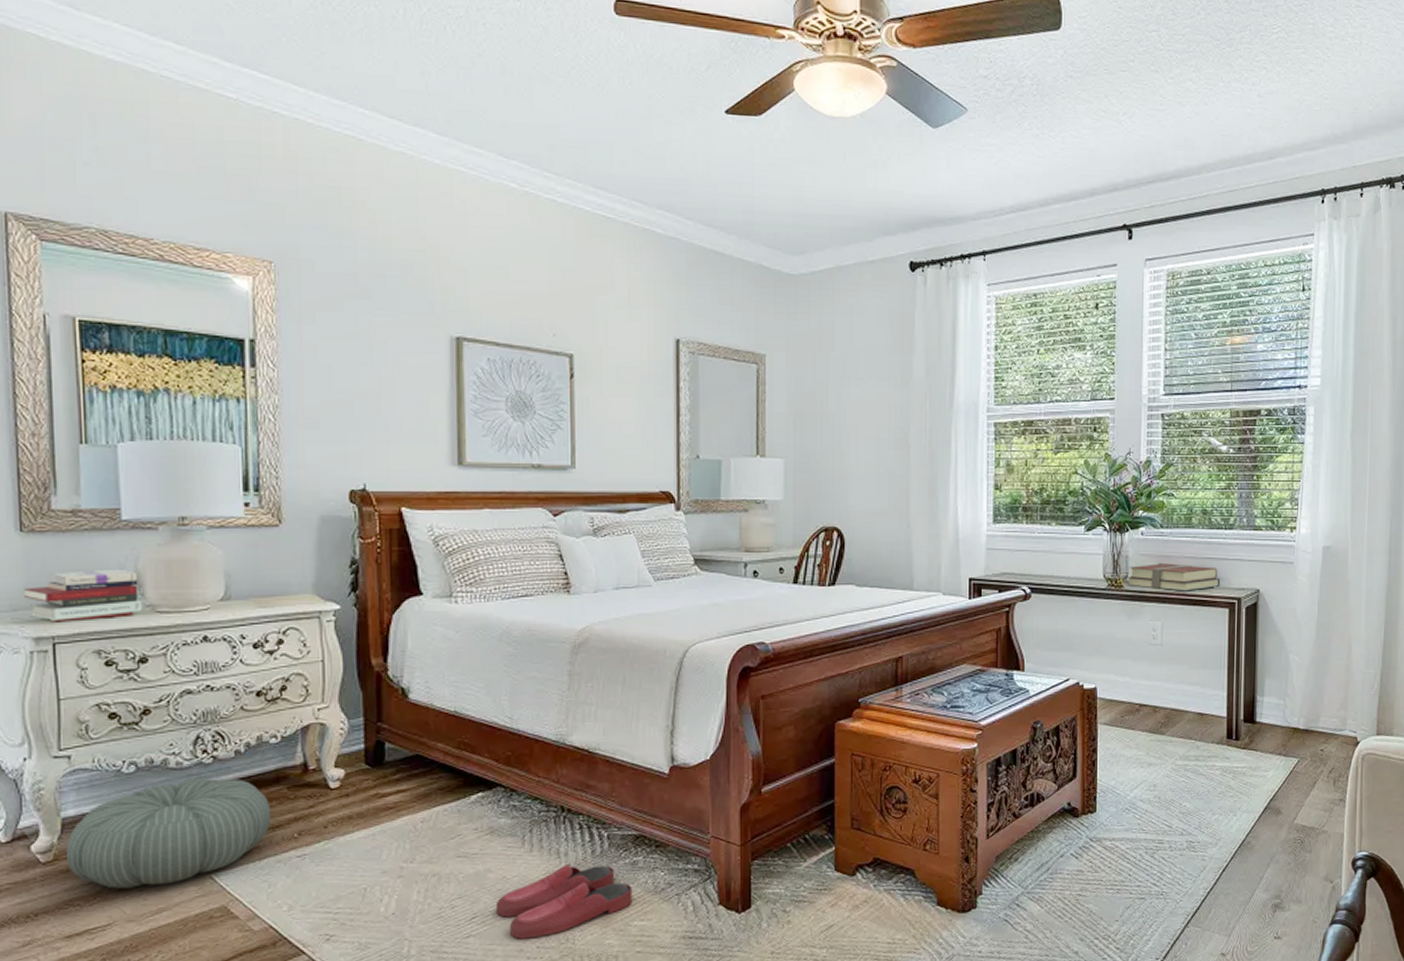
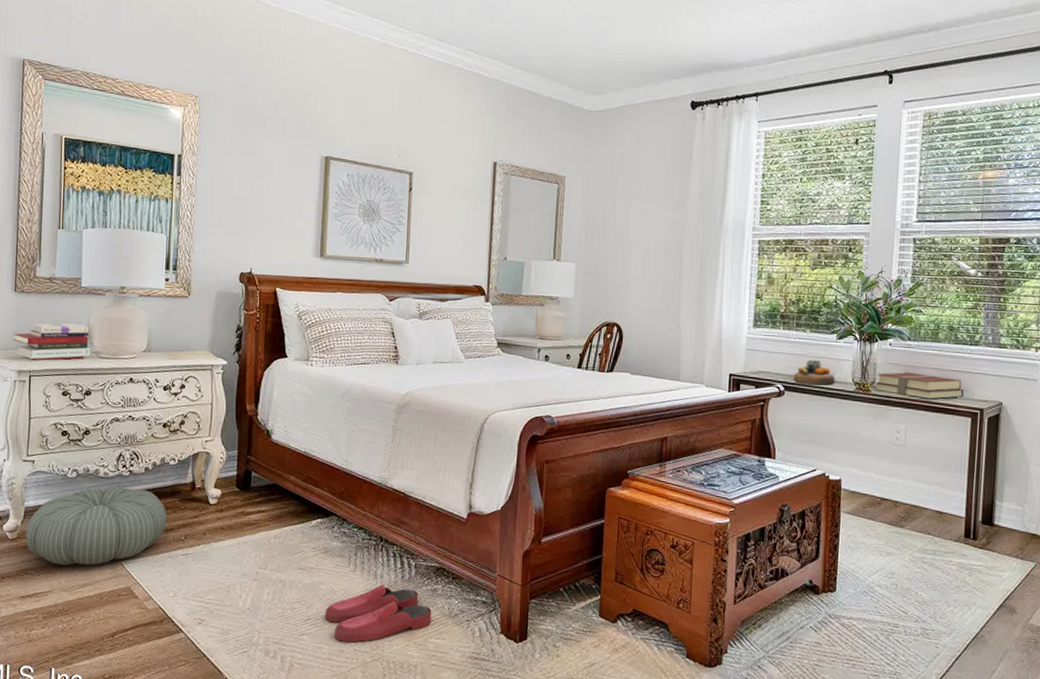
decorative bowl: none [1040,555,1086,586] -> present [793,359,836,387]

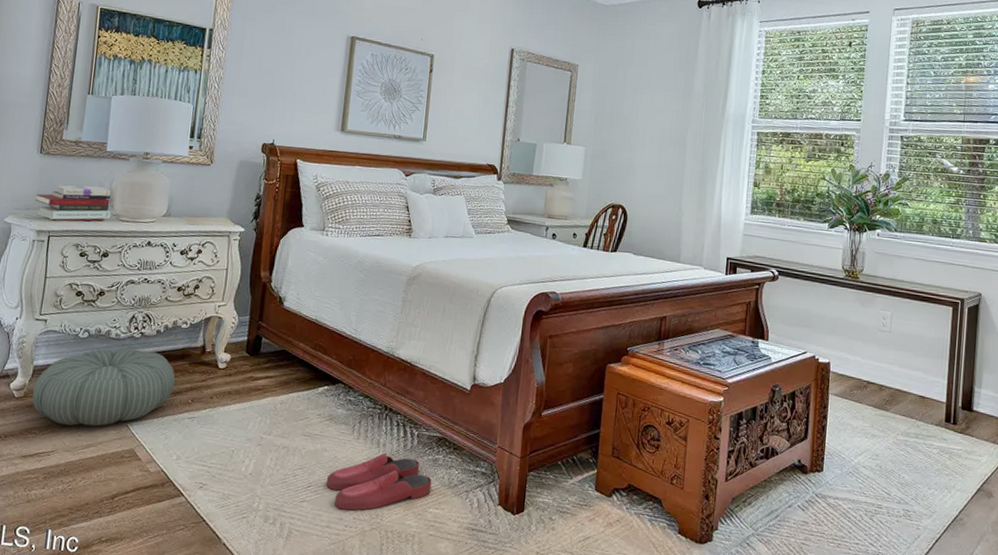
decorative bowl: present [793,359,836,387] -> none [787,246,827,273]
books: present [874,372,964,400] -> none [862,261,946,289]

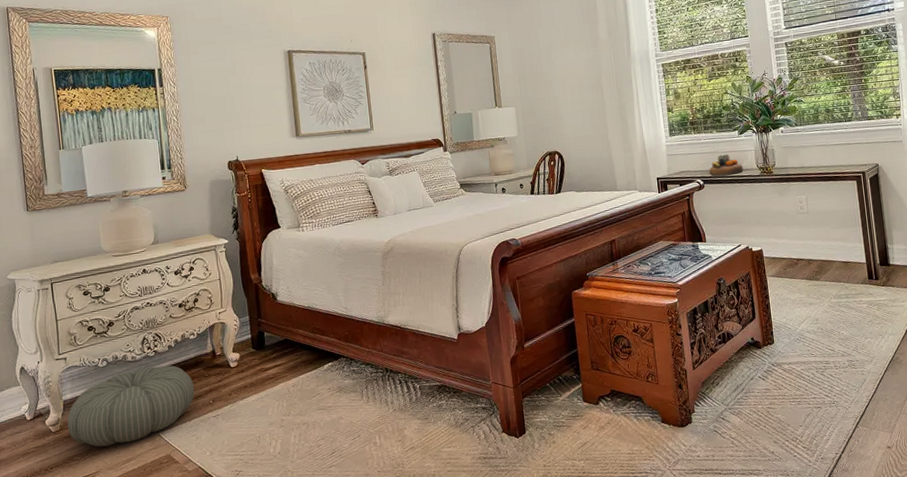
books: present [34,184,112,222] -> none [31,229,104,269]
slippers: present [326,453,432,511] -> none [347,408,441,467]
decorative bowl: none [787,246,827,273] -> present [709,154,744,177]

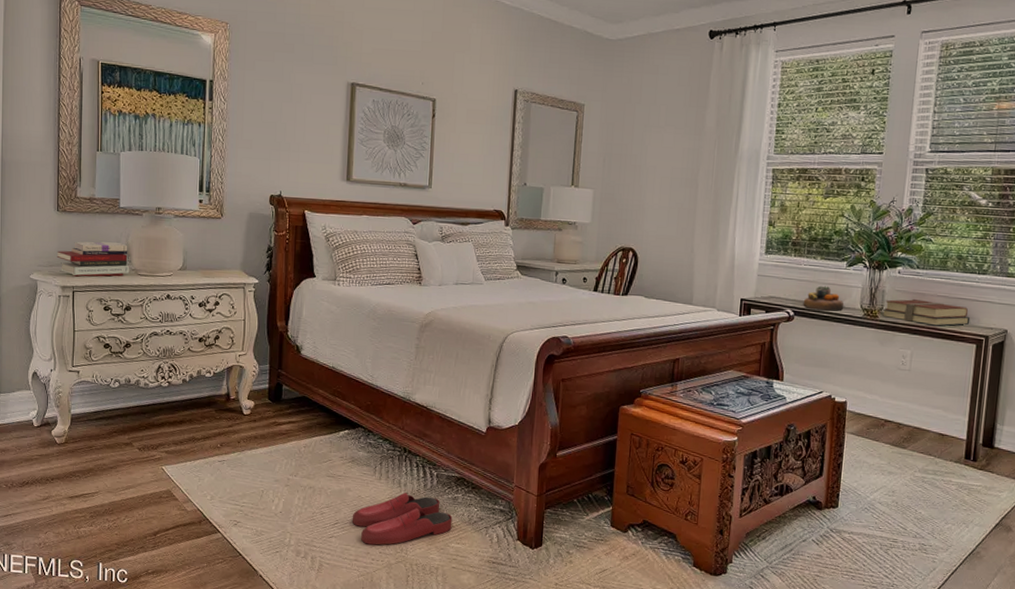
books: none [31,229,104,269] -> present [56,241,130,277]
pouf: present [67,365,195,447] -> none [72,397,204,470]
slippers: none [347,408,441,467] -> present [352,492,453,546]
books: none [775,151,848,172] -> present [882,299,971,327]

